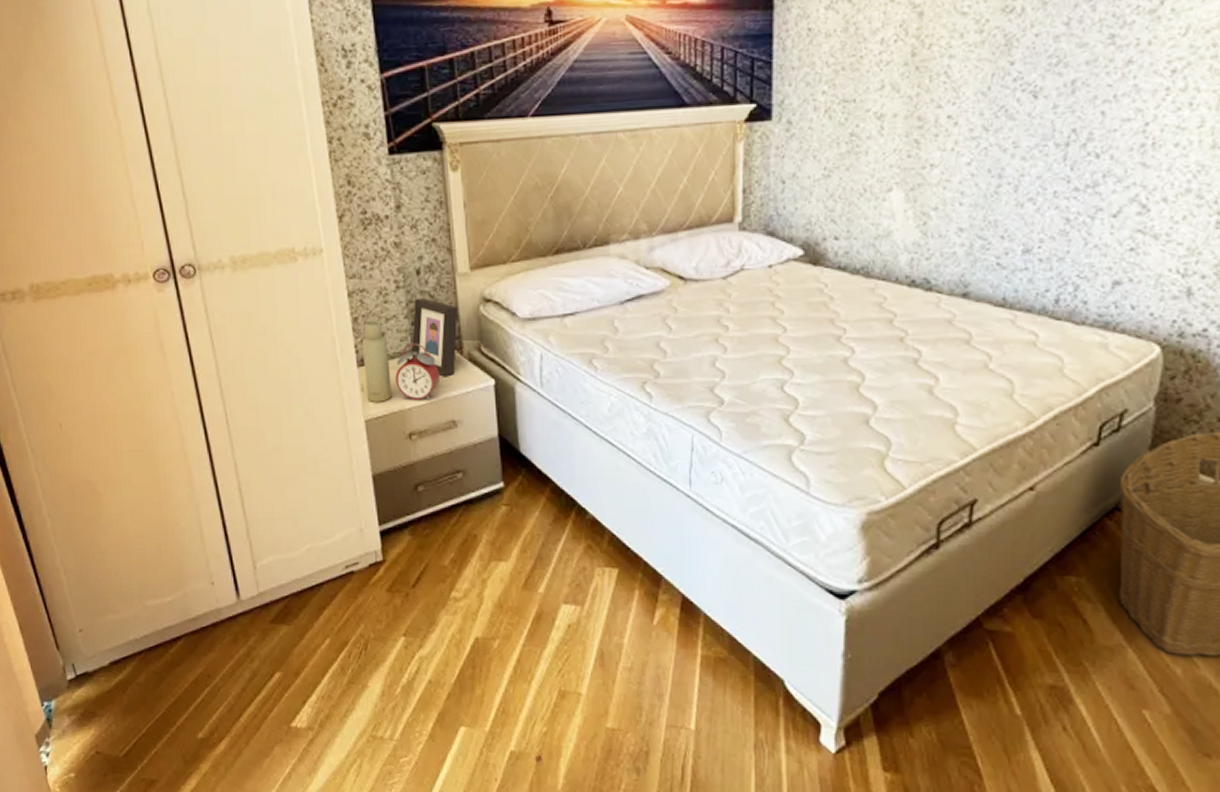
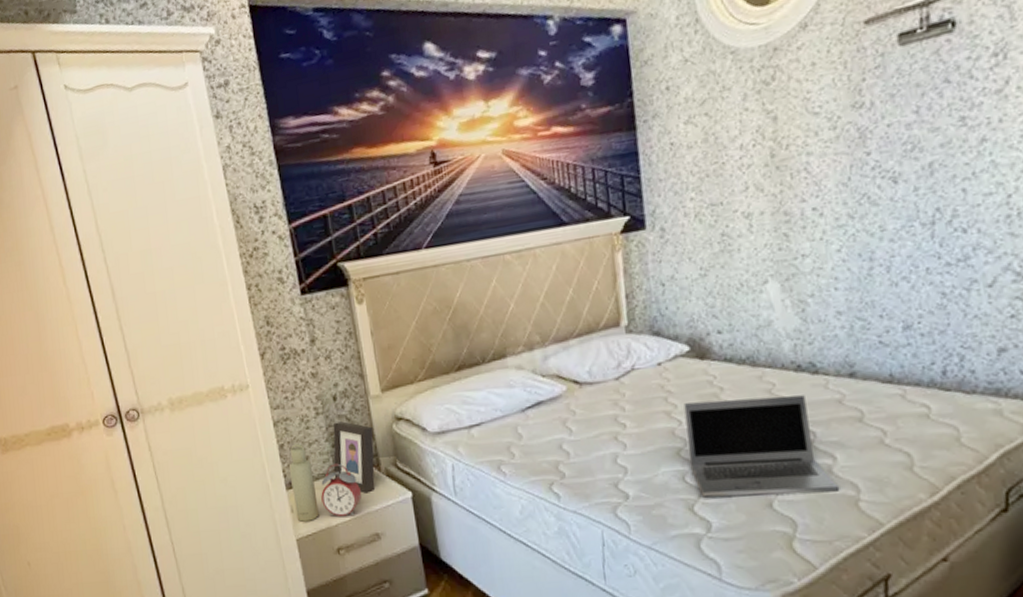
laptop: none [791,309,939,413] -> present [683,395,840,498]

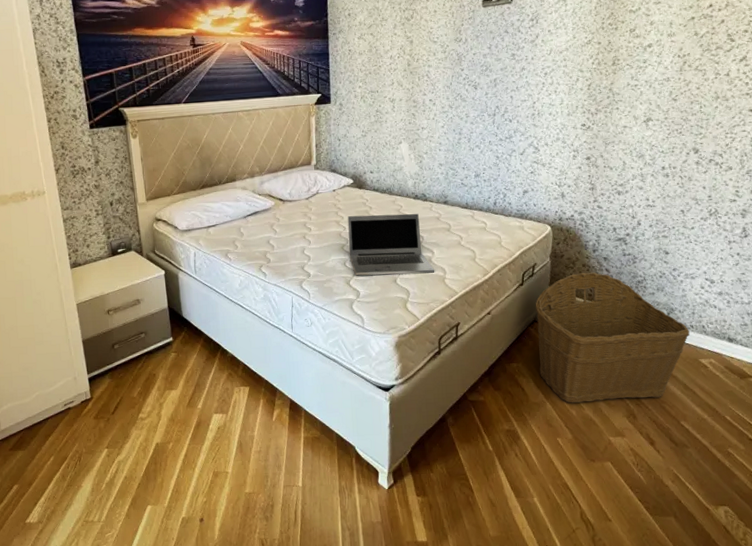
bottle: present [288,443,319,522] -> none [73,235,95,291]
alarm clock: present [321,463,362,517] -> none [97,250,128,288]
picture frame: present [333,421,375,493] -> none [108,220,139,271]

